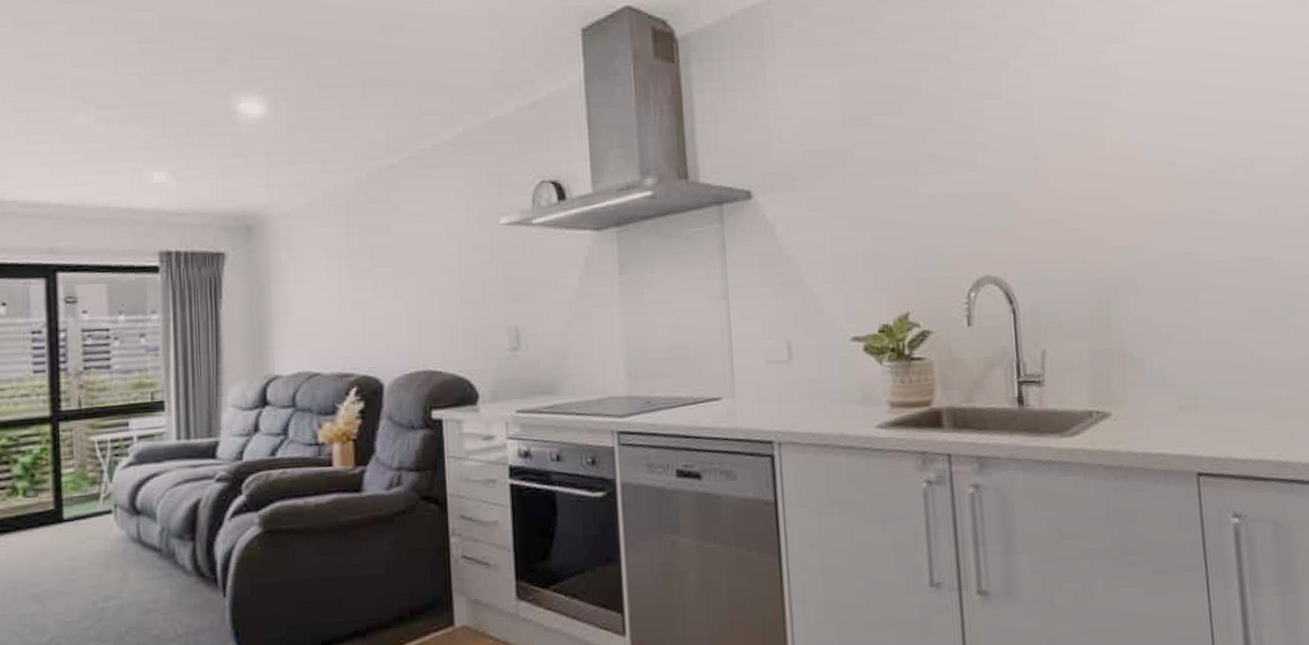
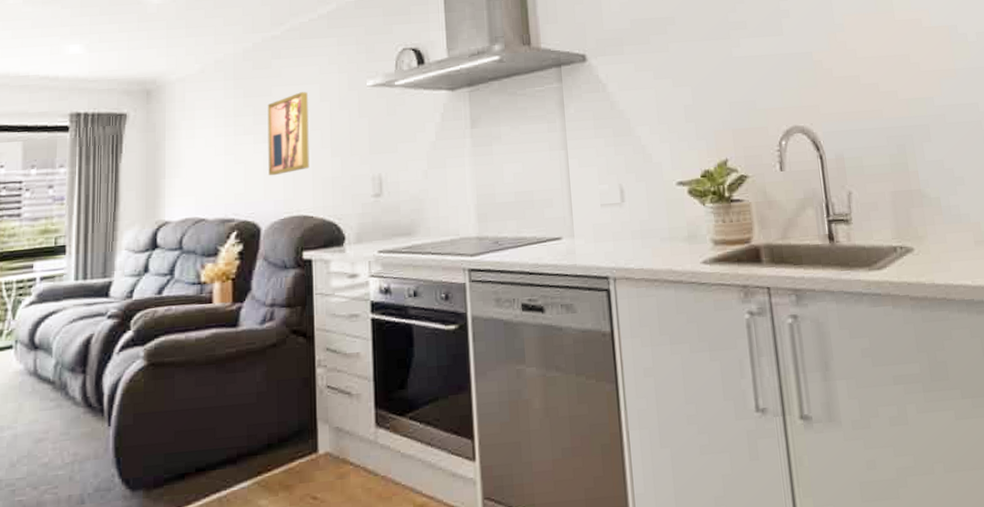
wall art: none [386,230,437,326] -> present [267,92,310,176]

